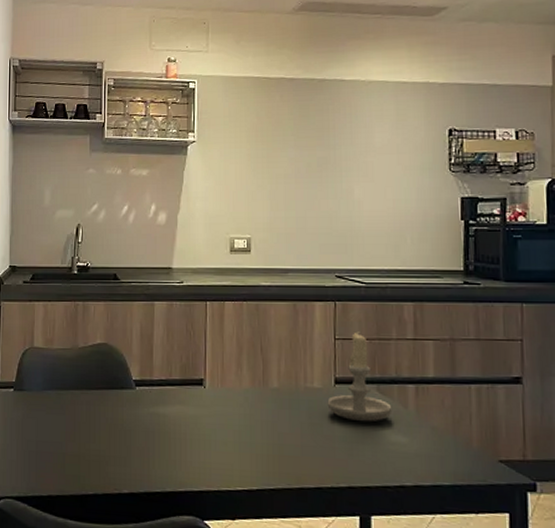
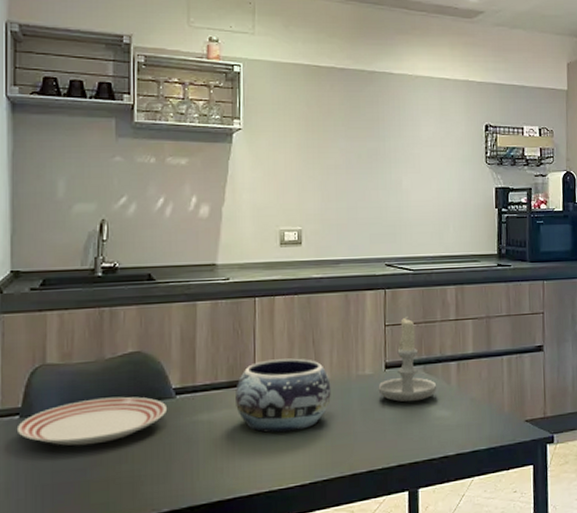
dinner plate: none [11,381,128,422] -> present [16,396,166,446]
decorative bowl: none [188,362,279,436] -> present [236,358,331,433]

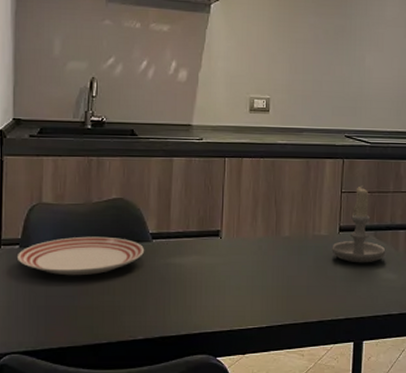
decorative bowl: present [236,358,331,433] -> none [204,215,289,280]

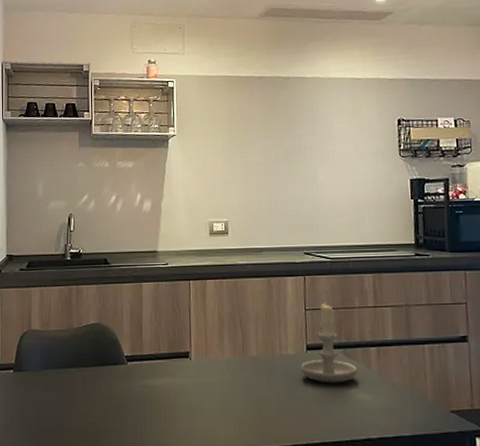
dinner plate: present [16,236,144,276] -> none [11,360,120,398]

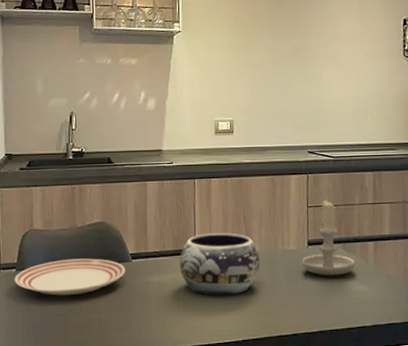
dinner plate: none [11,360,120,398] -> present [14,258,125,296]
decorative bowl: none [175,336,258,402] -> present [180,233,260,296]

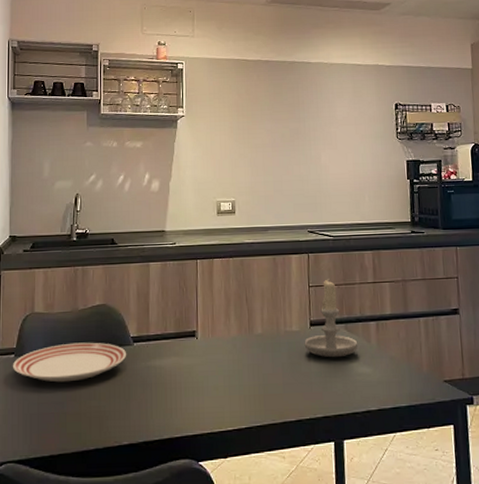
decorative bowl: present [180,233,260,296] -> none [182,314,263,380]

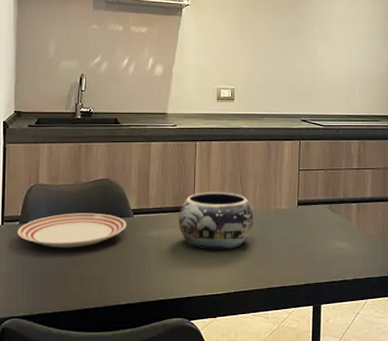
decorative bowl: none [182,314,263,380] -> present [179,192,253,250]
candle: present [304,279,358,358] -> none [291,164,340,234]

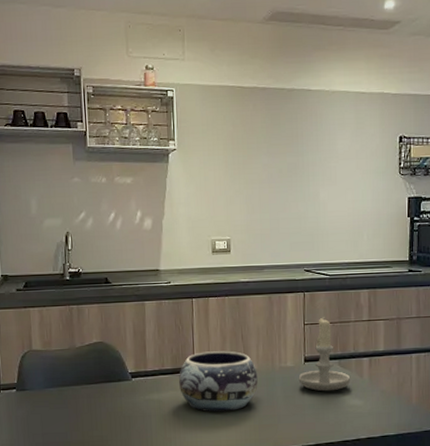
dinner plate: present [17,213,126,248] -> none [14,377,125,415]
candle: none [291,164,340,234] -> present [298,317,351,392]

